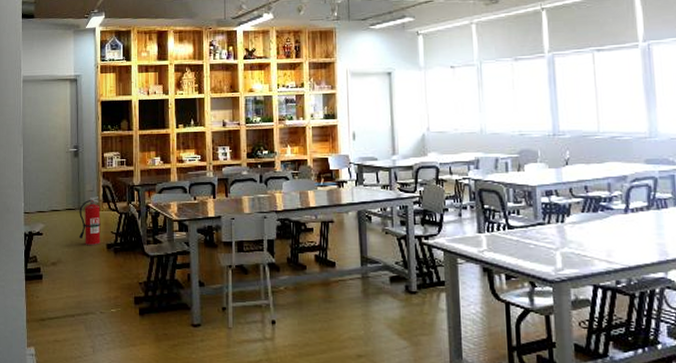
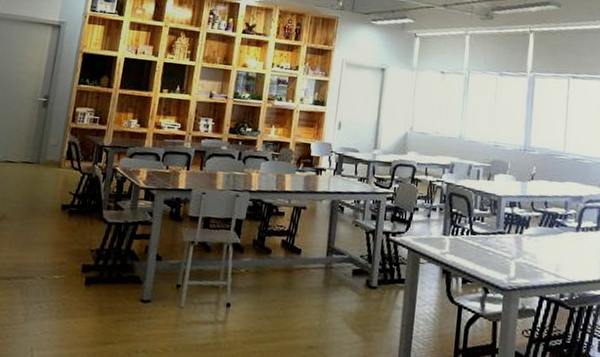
fire extinguisher: present [79,196,101,246] -> none [32,152,62,205]

